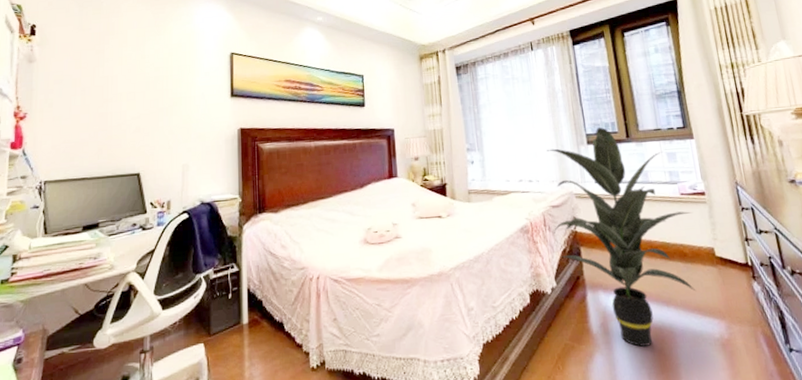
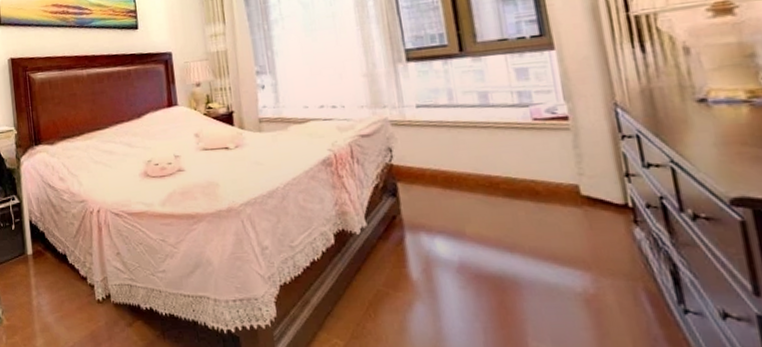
indoor plant: present [546,127,695,347] -> none [353,39,550,297]

